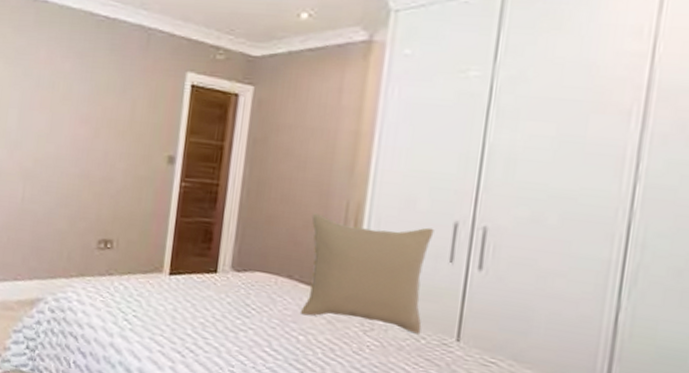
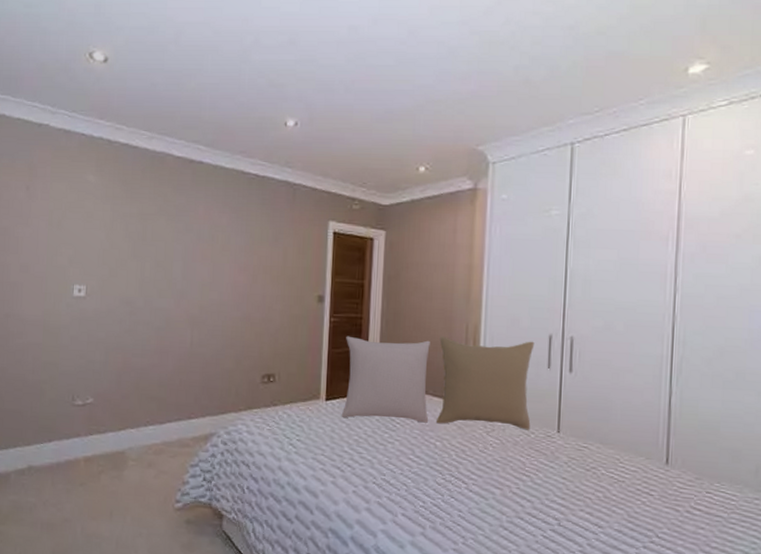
pillow: none [186,204,300,313] -> present [341,336,430,423]

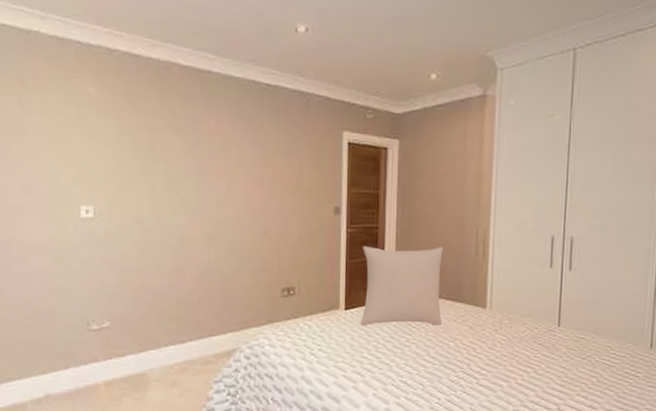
pillow: present [436,336,535,430] -> none [450,242,539,326]

